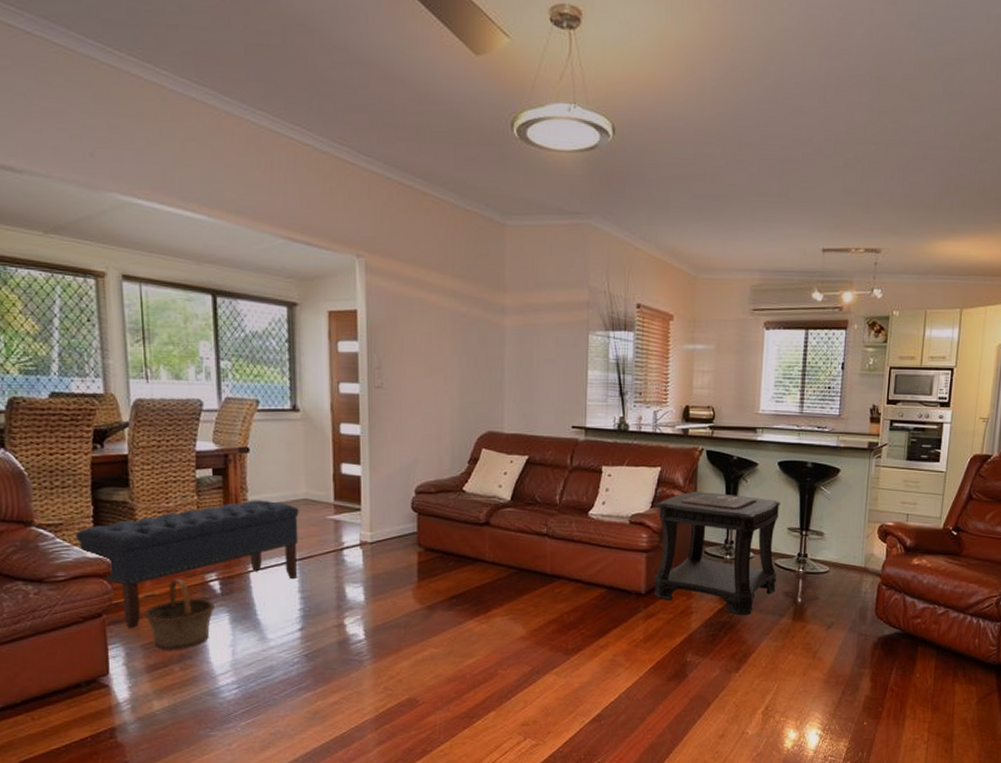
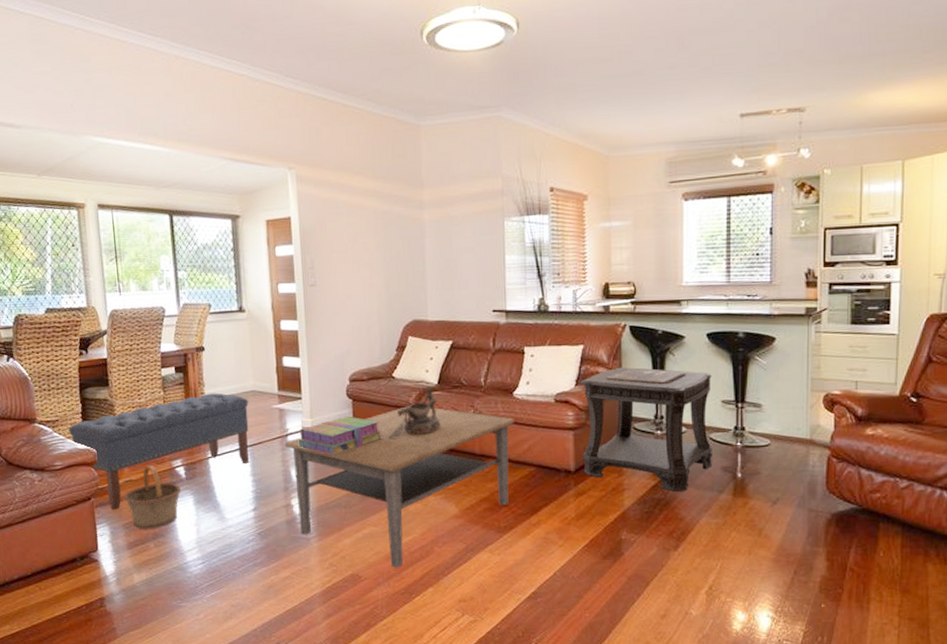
coffee table: none [339,522,589,691] -> present [284,406,515,568]
stack of books: none [354,530,449,571] -> present [298,416,383,455]
decorative bowl: none [467,501,511,553] -> present [398,385,441,435]

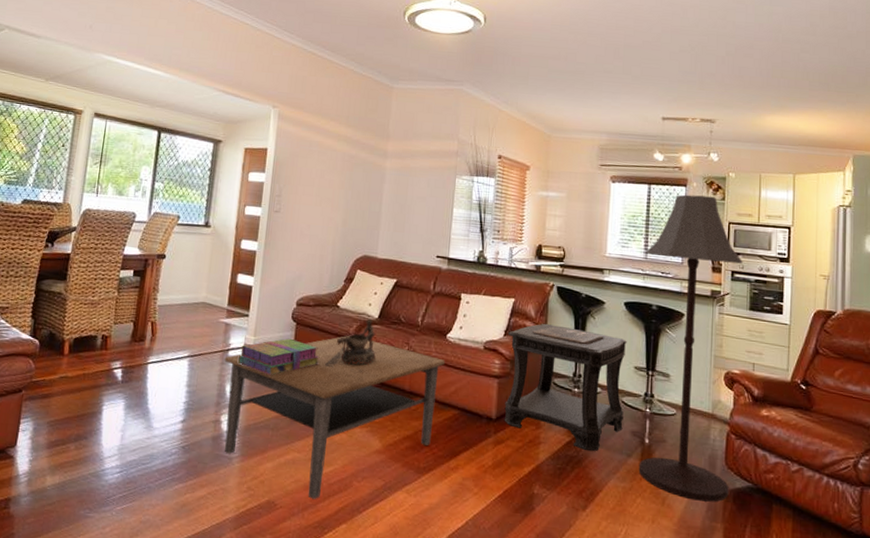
bench: present [69,393,250,510] -> none [16,299,198,406]
basket: present [124,466,181,529] -> none [55,364,114,430]
floor lamp: none [728,201,842,528] -> present [638,194,743,502]

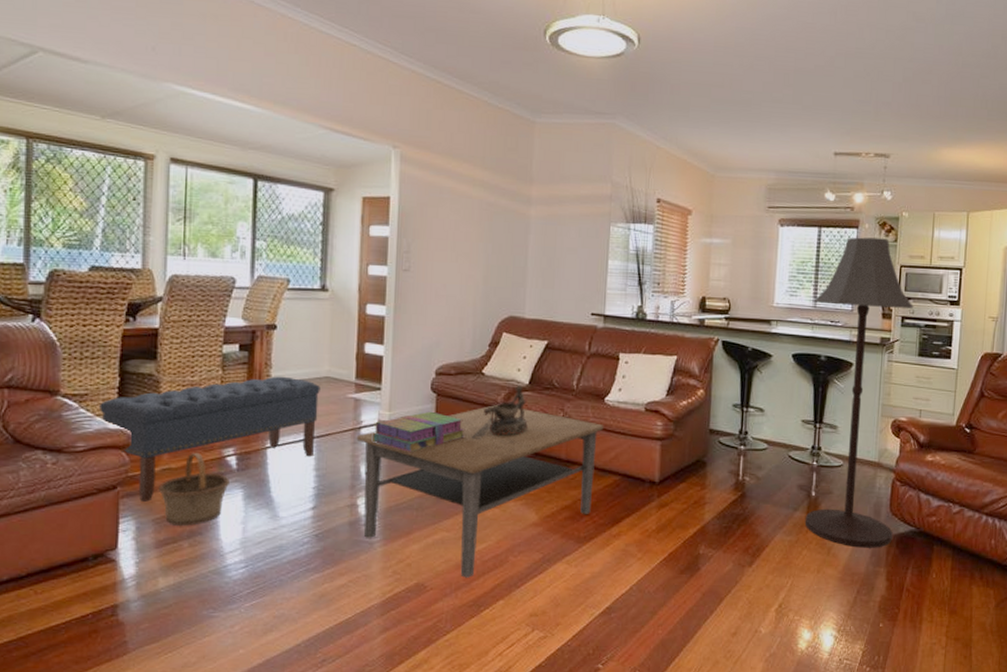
bench: none [16,299,198,406] -> present [100,376,320,502]
basket: none [55,364,114,430] -> present [159,453,229,526]
side table: present [504,323,627,451] -> none [667,380,795,507]

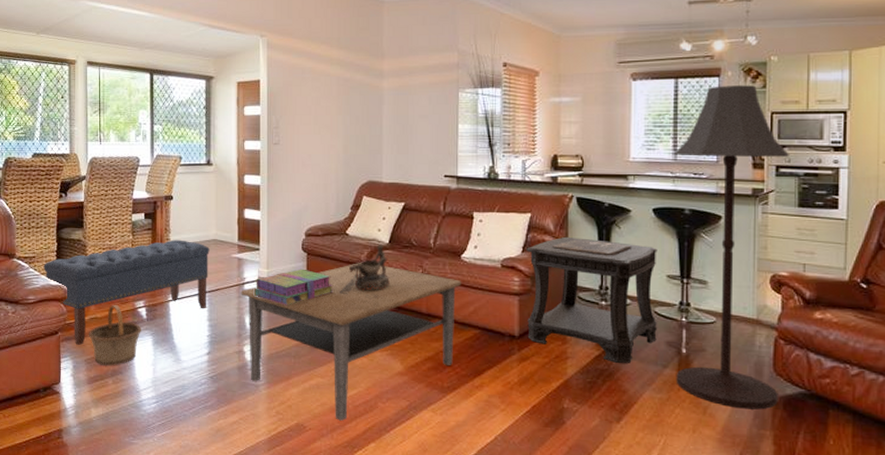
side table: none [667,380,795,507] -> present [526,236,657,363]

